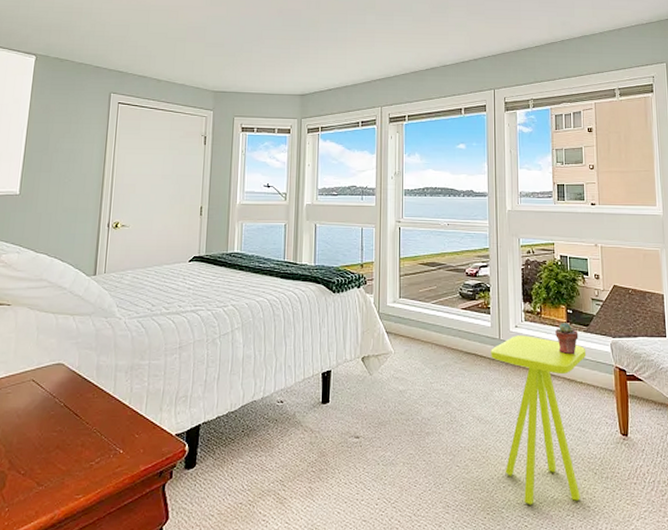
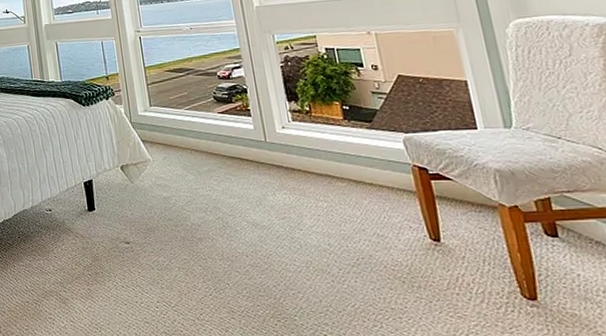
side table: present [491,335,587,505] -> none [257,136,388,314]
potted succulent: present [555,323,579,355] -> none [331,120,361,155]

